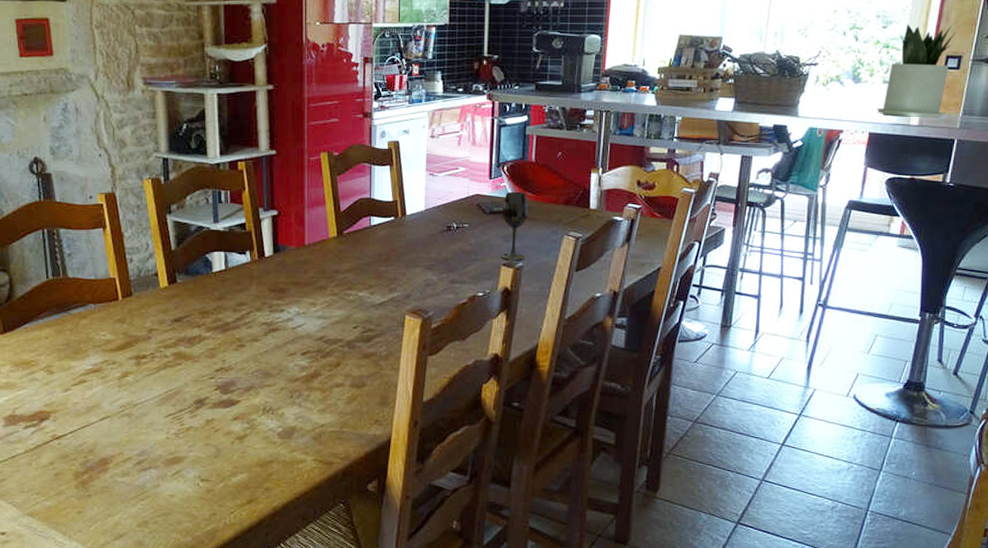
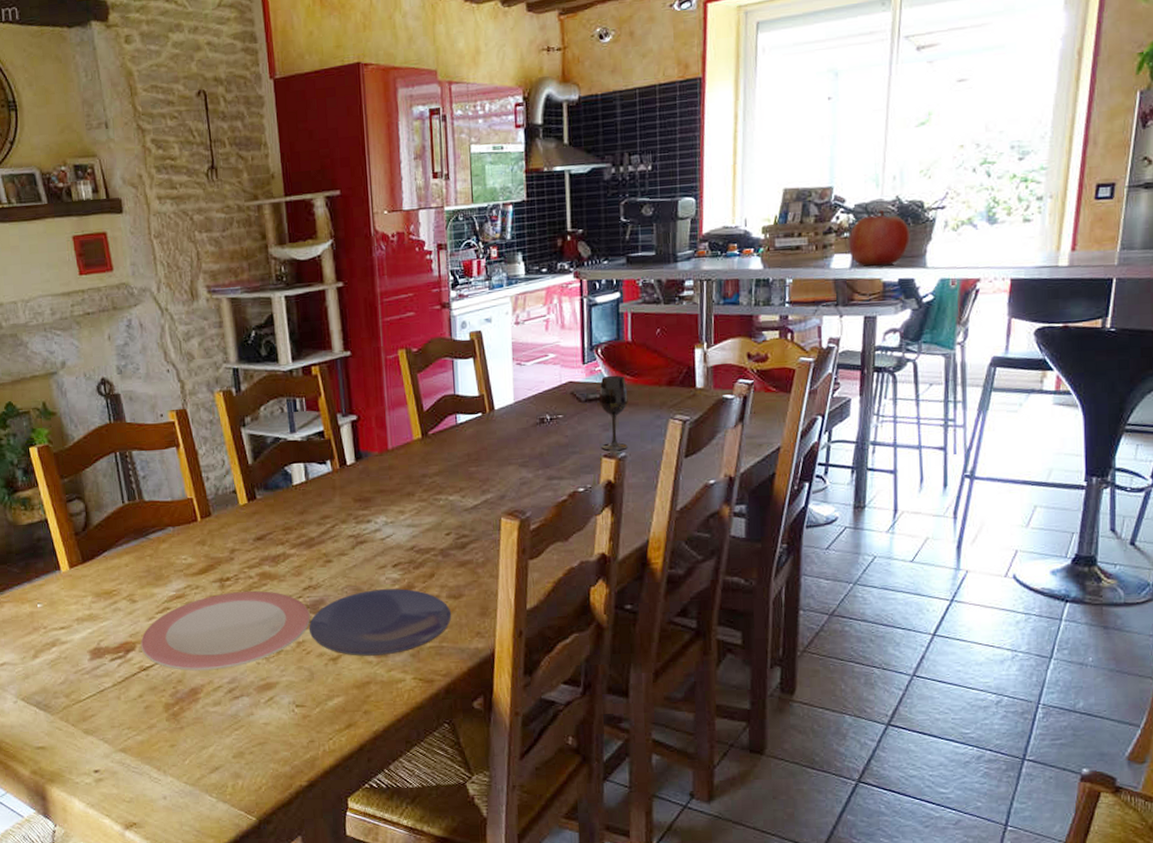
plate: none [55,369,220,442] -> present [140,590,310,671]
plate: none [218,375,354,438] -> present [308,588,452,657]
fruit: none [733,61,787,111] -> present [849,209,911,266]
planter: present [876,24,957,118] -> none [1018,149,1107,258]

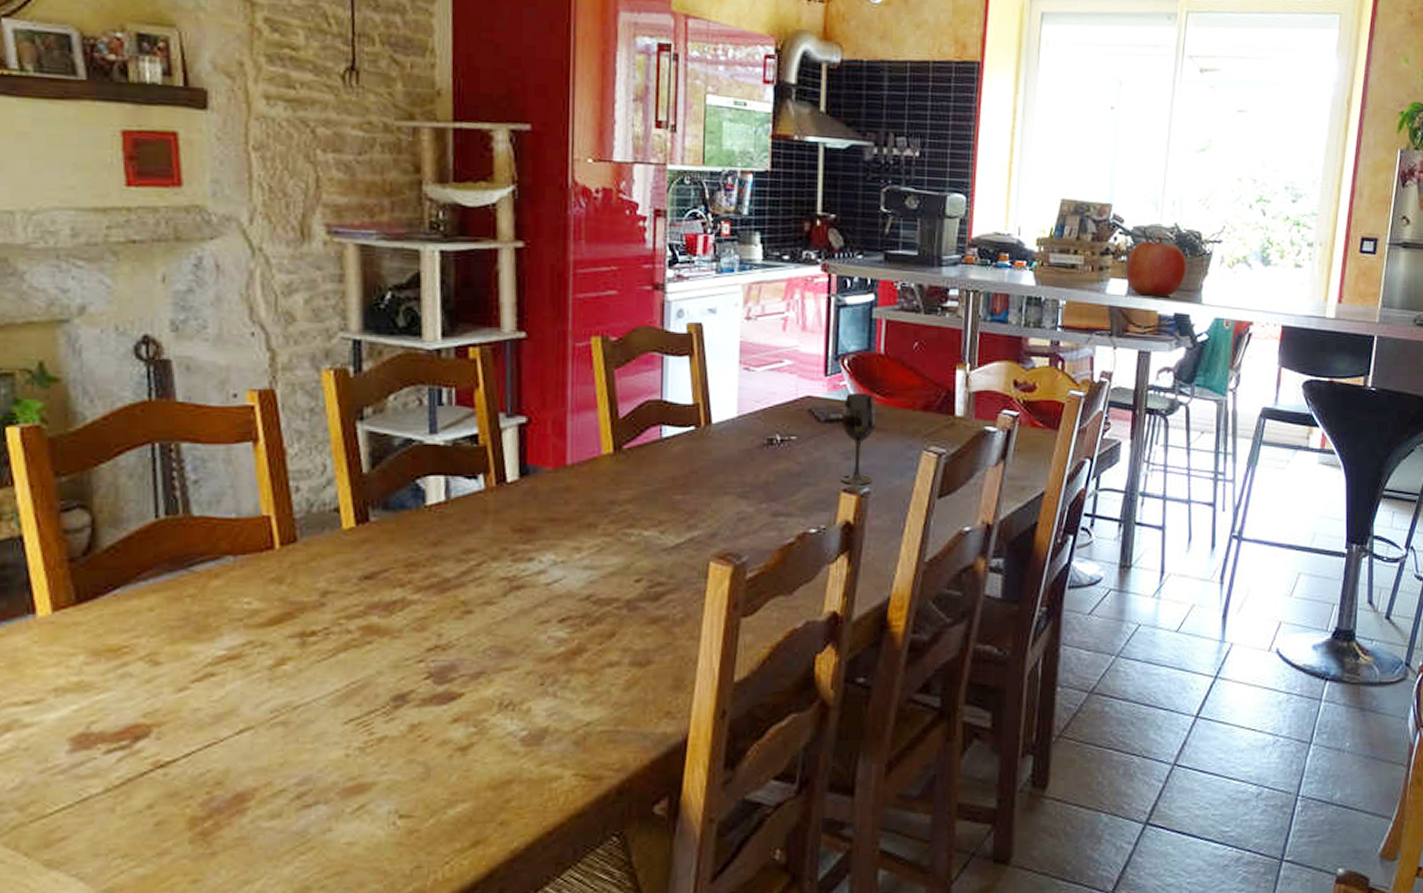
plate: present [140,590,310,671] -> none [159,650,433,768]
plate: present [308,588,452,657] -> none [429,652,635,745]

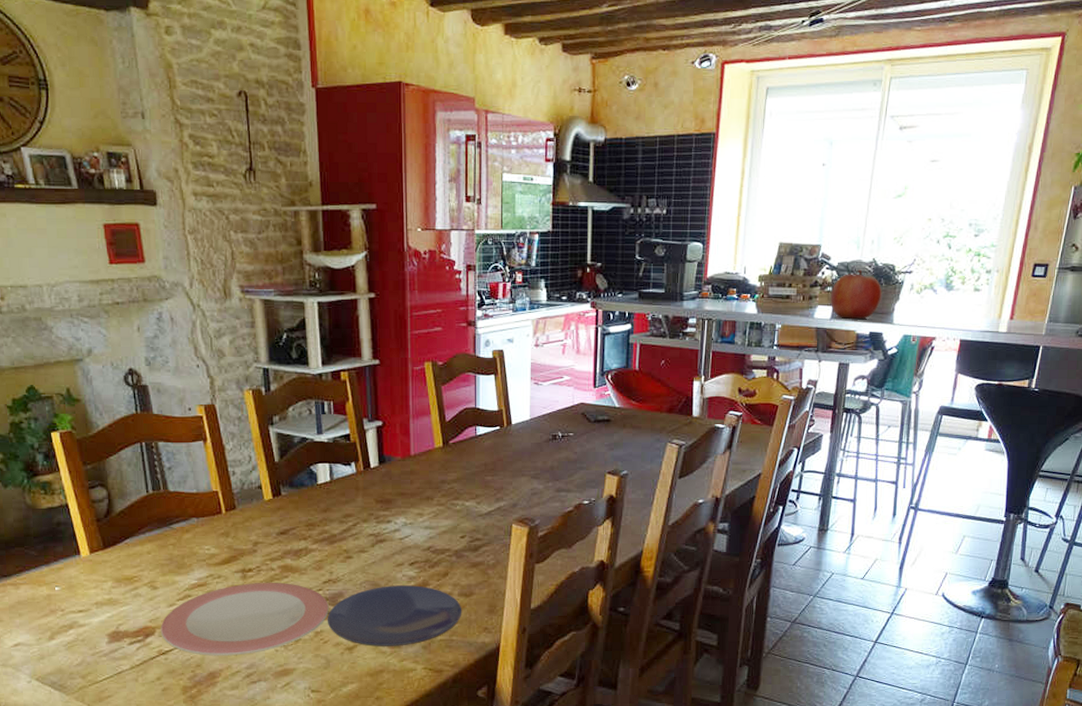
plate: none [159,650,433,768] -> present [160,582,329,656]
plate: none [429,652,635,745] -> present [327,585,462,648]
wine glass: present [840,392,876,486] -> none [606,400,633,469]

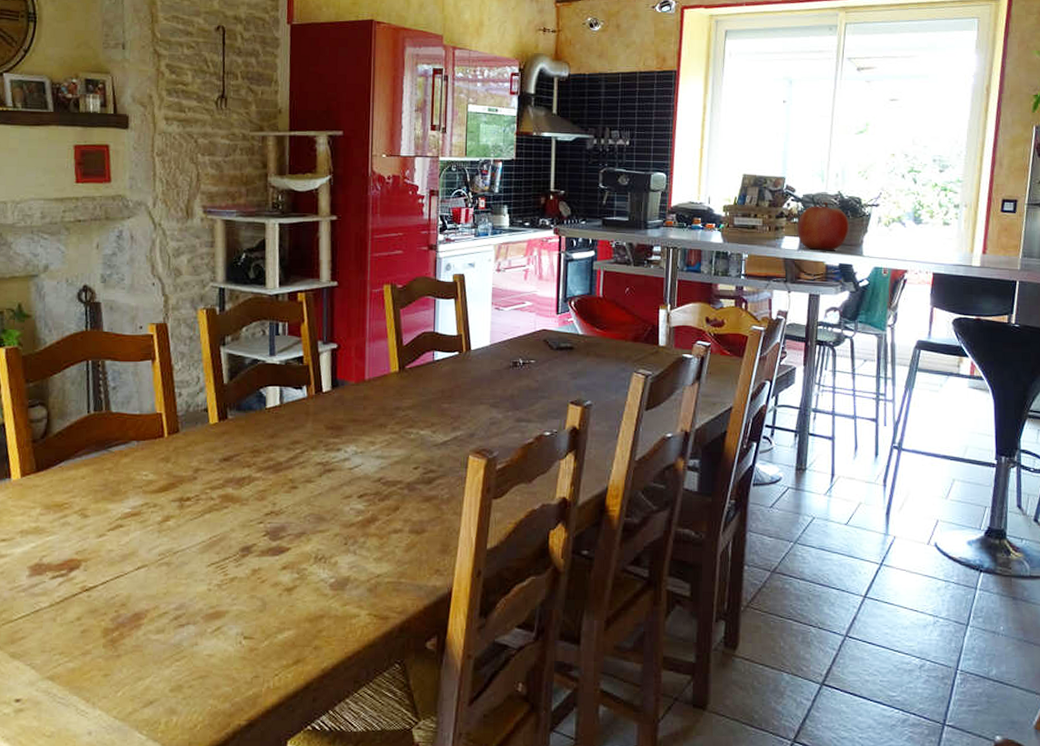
plate: present [160,582,329,656] -> none [86,512,269,595]
plate: present [327,585,462,648] -> none [266,520,413,589]

